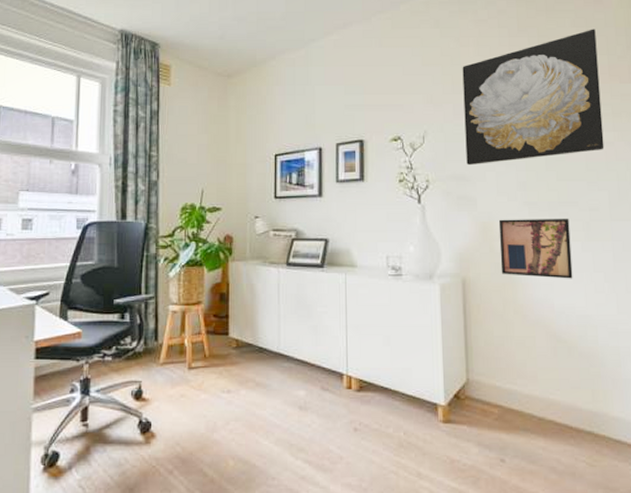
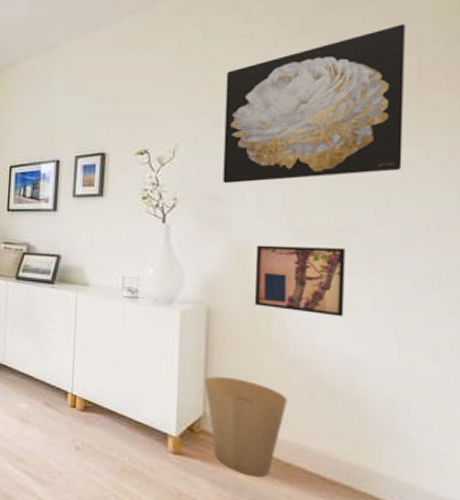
trash can: none [466,344,536,435] -> present [205,376,287,478]

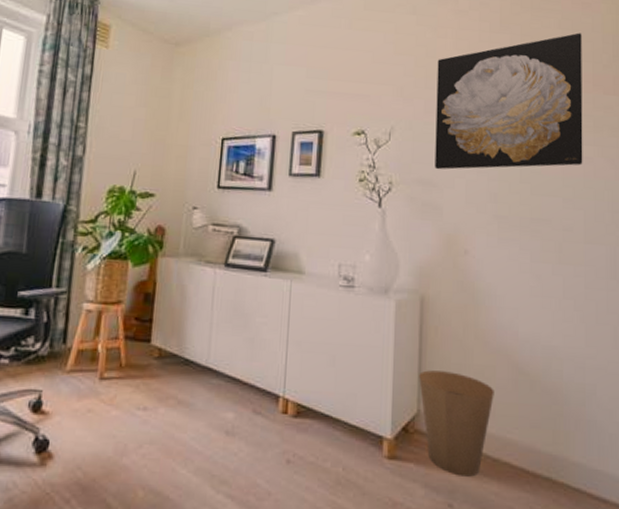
wall art: present [254,245,346,317] -> none [463,232,541,305]

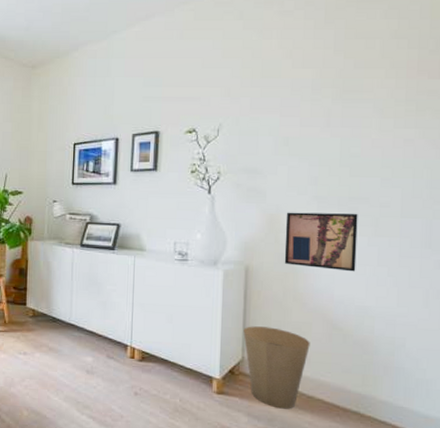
wall art: present [435,32,583,170] -> none [259,21,408,159]
wall art: none [463,232,541,305] -> present [284,212,358,272]

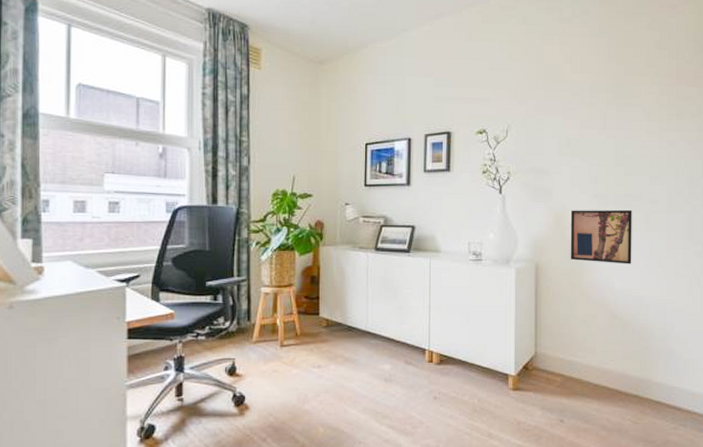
trash can: present [243,326,310,409] -> none [535,321,595,399]

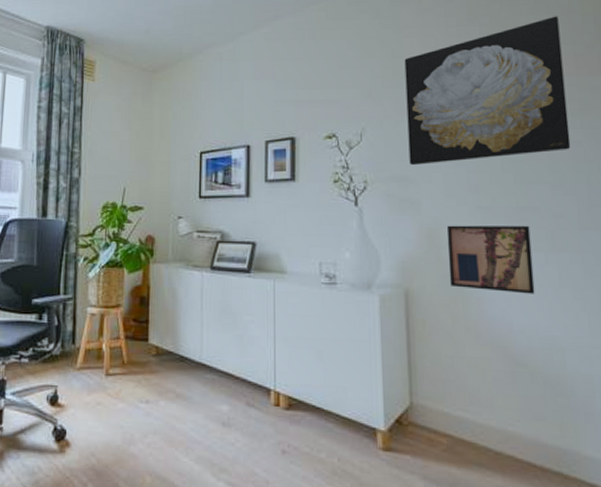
wall art: none [545,33,668,159] -> present [404,16,571,166]

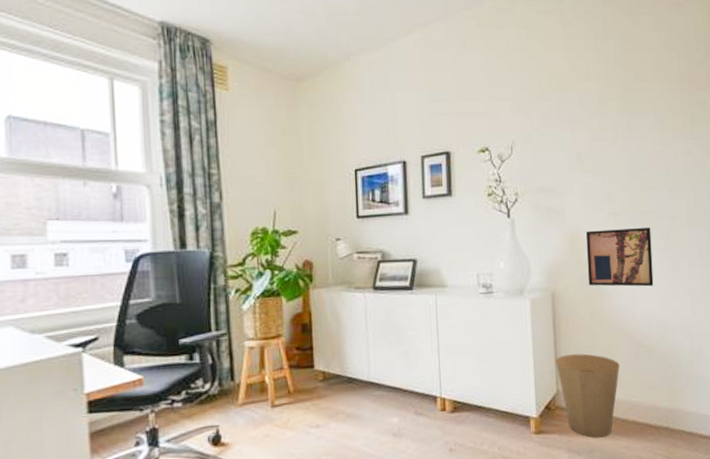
wall art: present [404,16,571,166] -> none [549,33,683,177]
trash can: none [409,363,491,470] -> present [556,353,620,438]

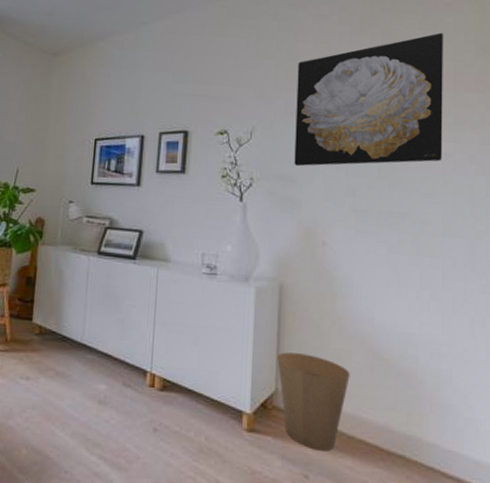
wall art: none [549,33,683,177] -> present [294,32,443,167]
wall art: present [586,227,654,287] -> none [321,225,398,294]

